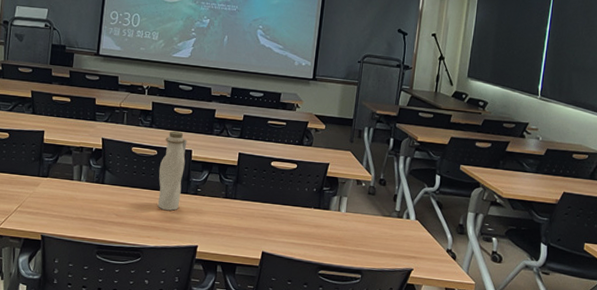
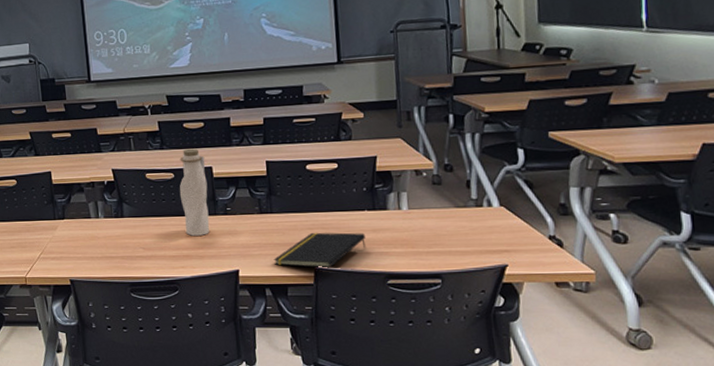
notepad: none [229,221,308,254] -> present [273,232,366,268]

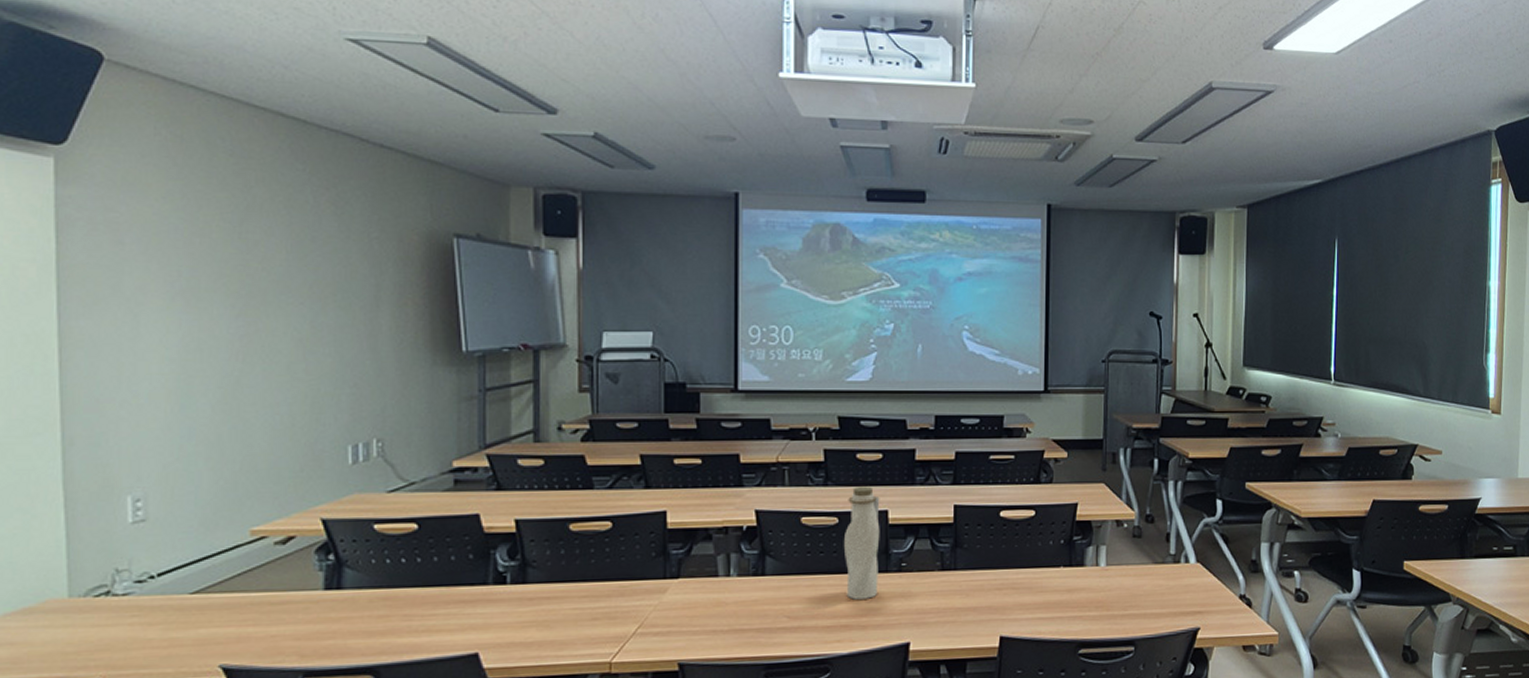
notepad: present [273,232,366,268] -> none [953,593,1059,637]

